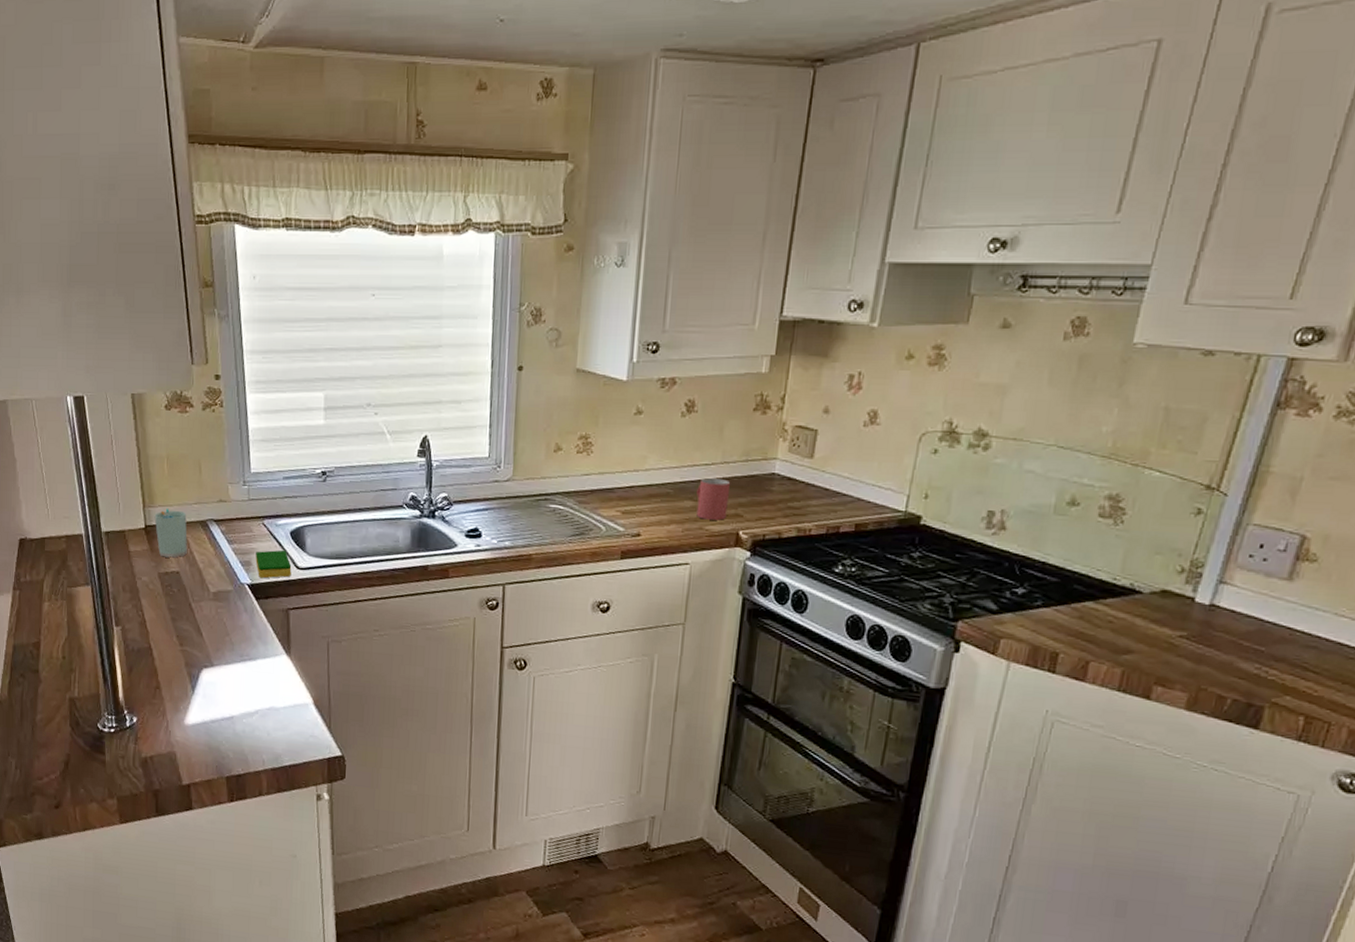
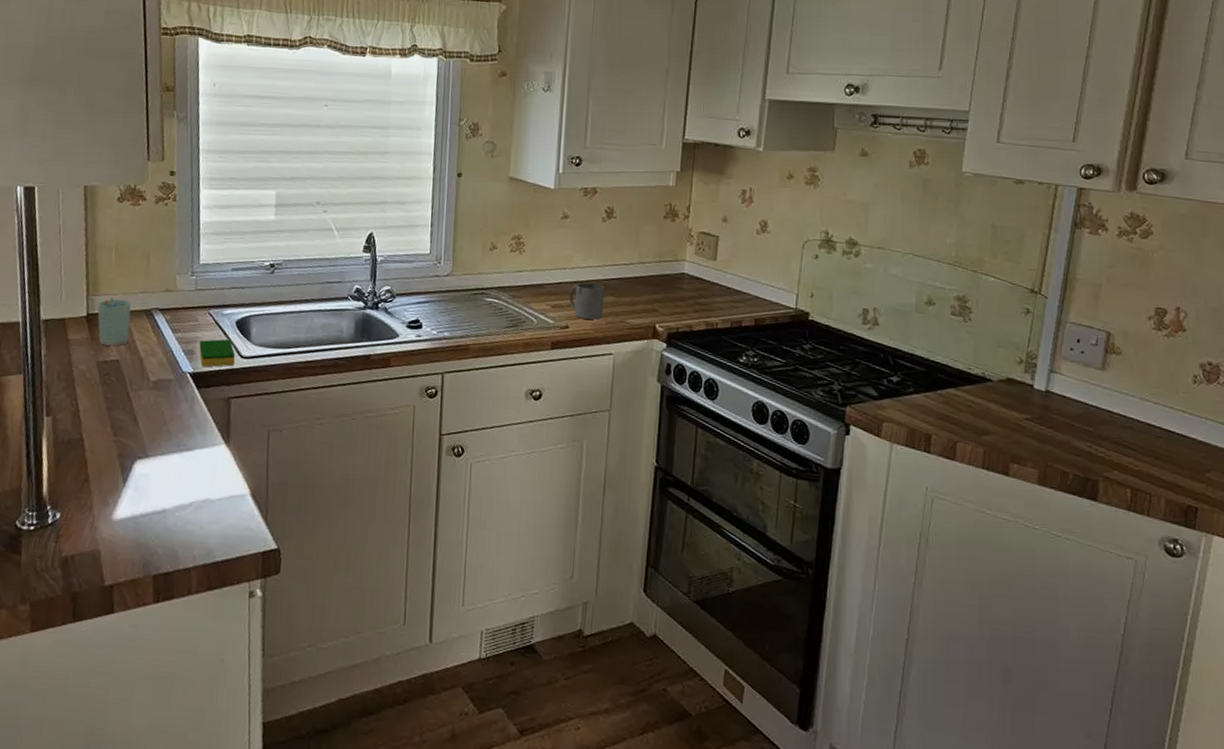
mug: none [641,485,682,526] -> present [568,282,605,320]
mug: present [696,478,731,520] -> none [617,276,647,315]

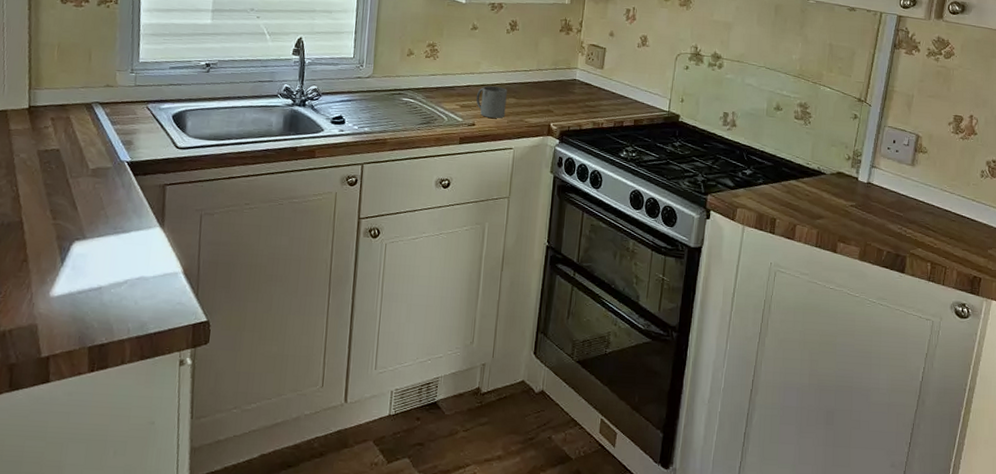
cup: present [97,297,132,347] -> none [39,91,73,137]
dish sponge: present [199,339,236,367] -> none [137,131,172,157]

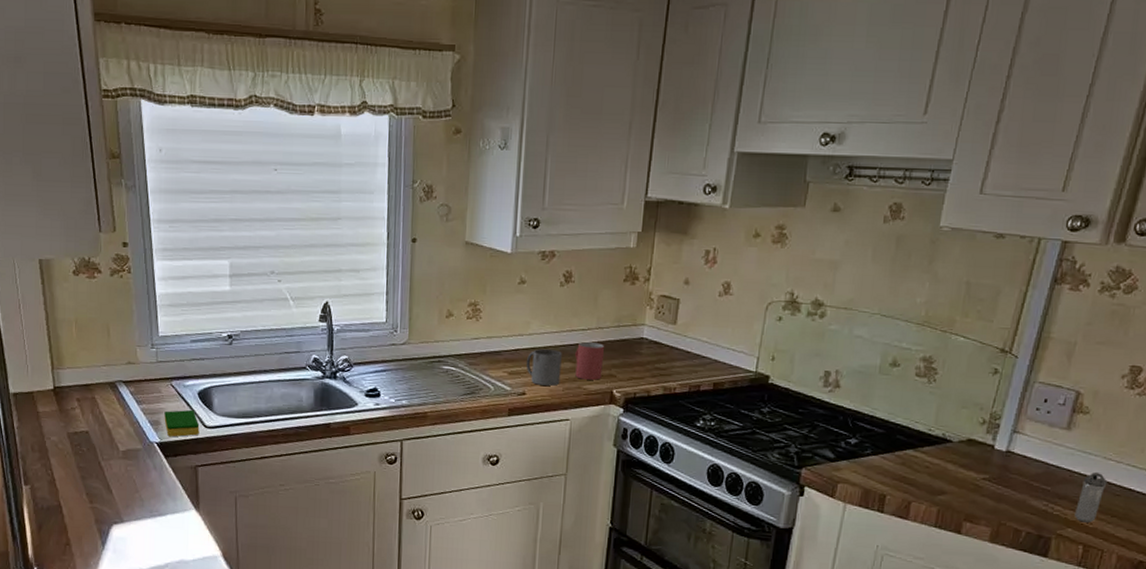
dish sponge: none [137,131,172,157] -> present [164,409,200,437]
mug: none [518,81,544,115] -> present [575,342,605,380]
shaker: none [923,201,945,244] -> present [1075,471,1108,523]

